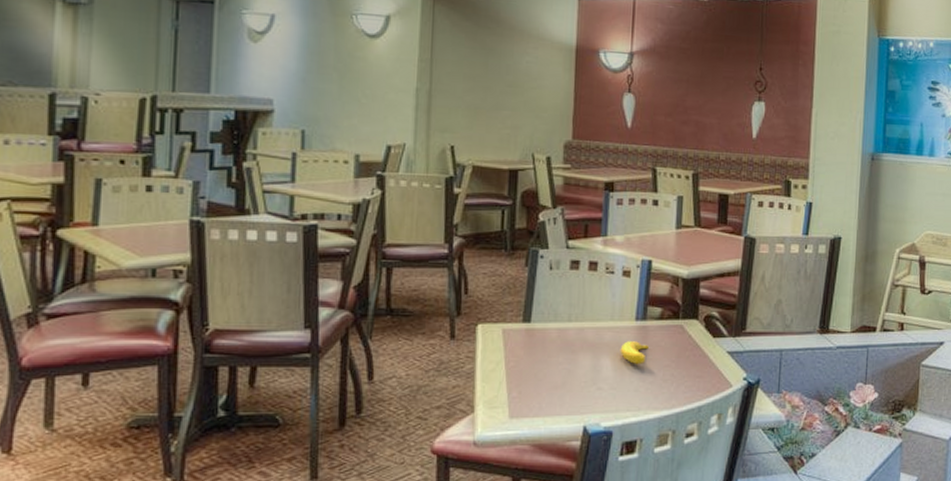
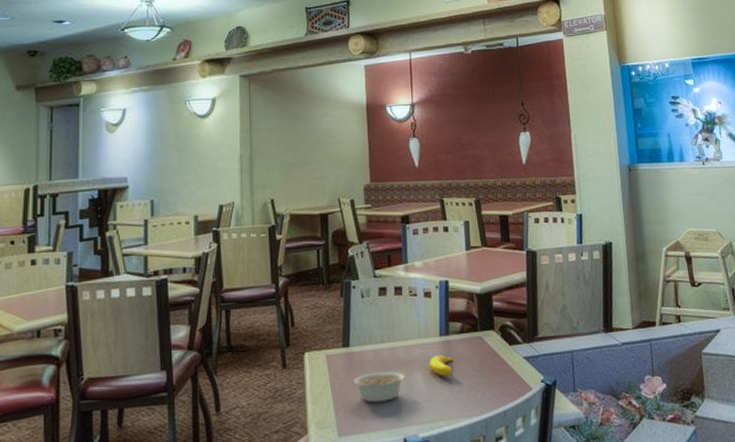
legume: none [531,354,592,386] -> present [352,371,405,403]

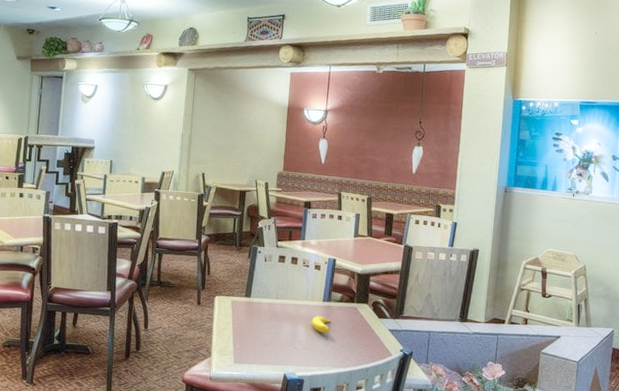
legume: present [352,371,405,403] -> none [250,320,291,344]

